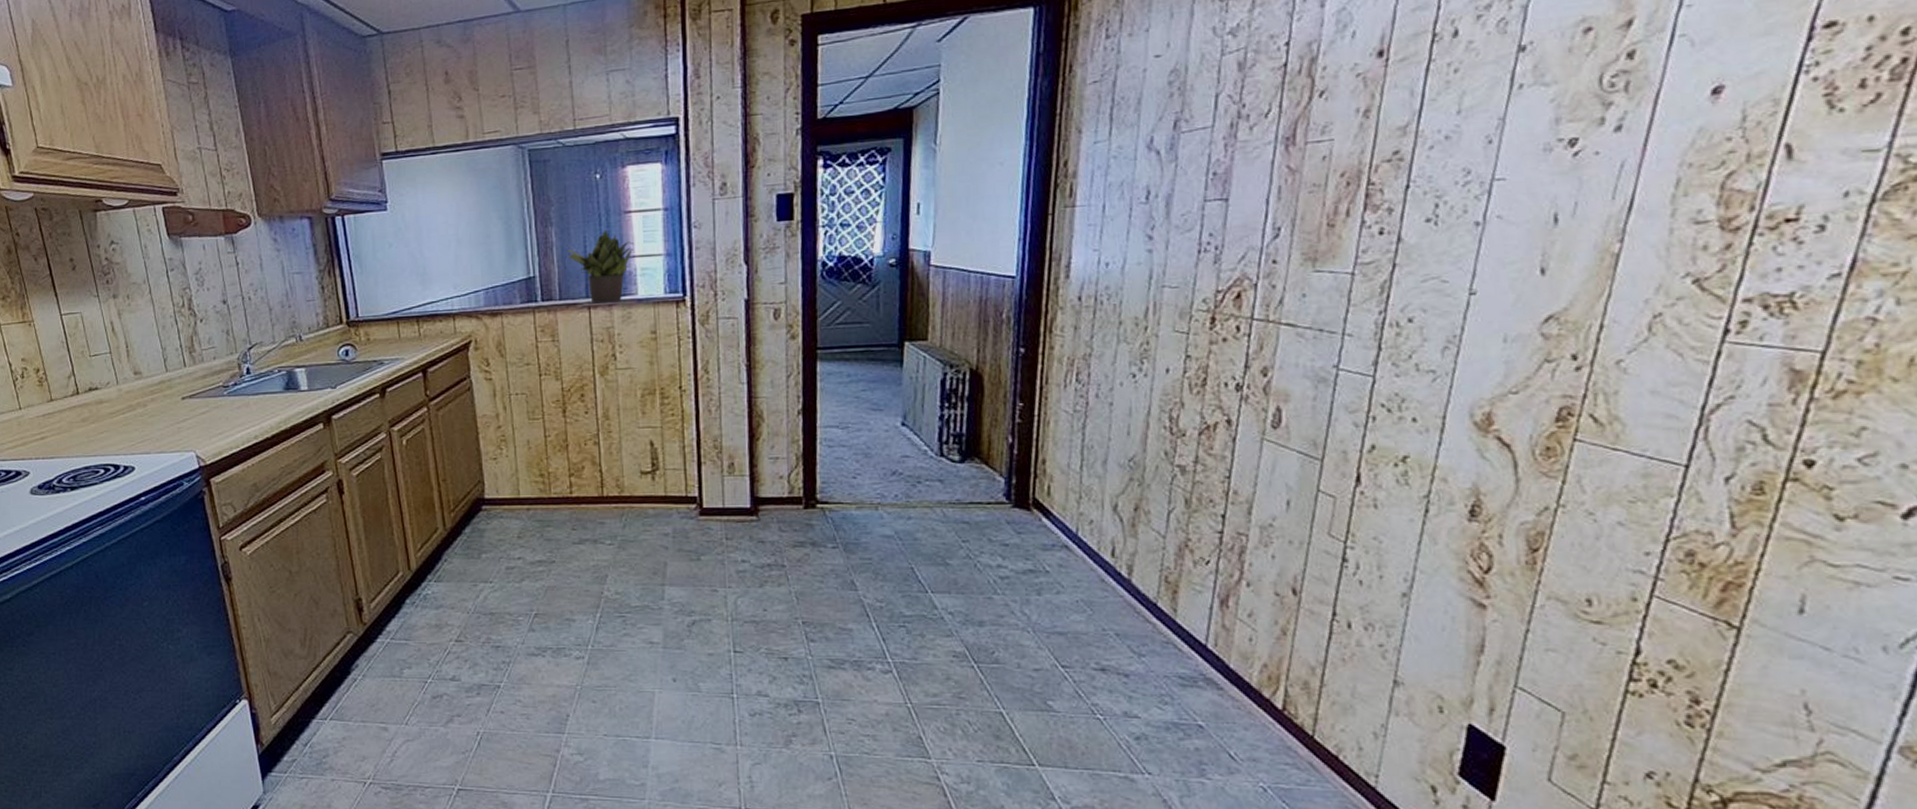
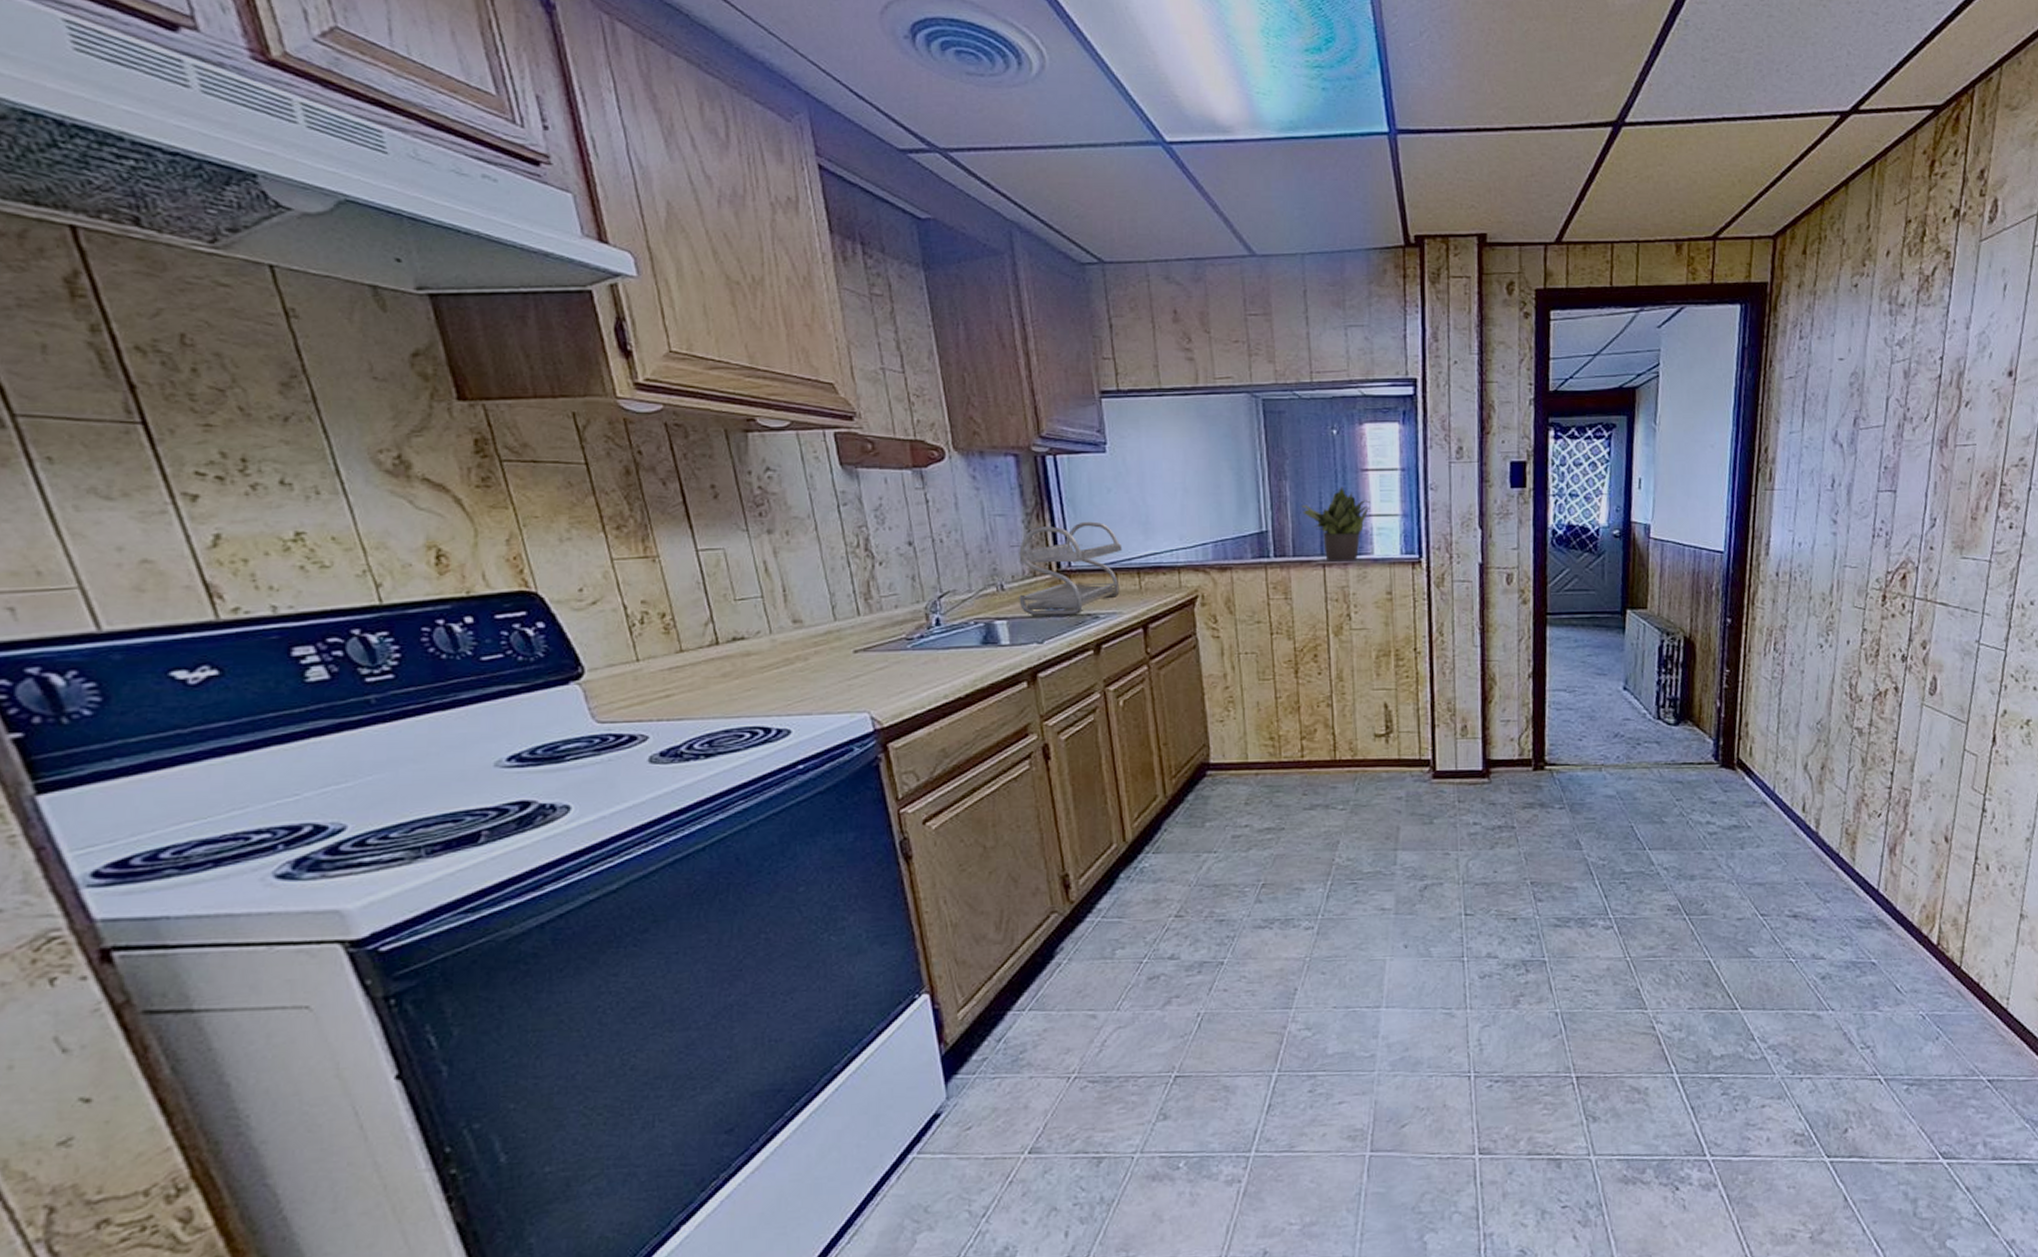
dish rack: none [314,275,403,364] -> present [1019,521,1122,617]

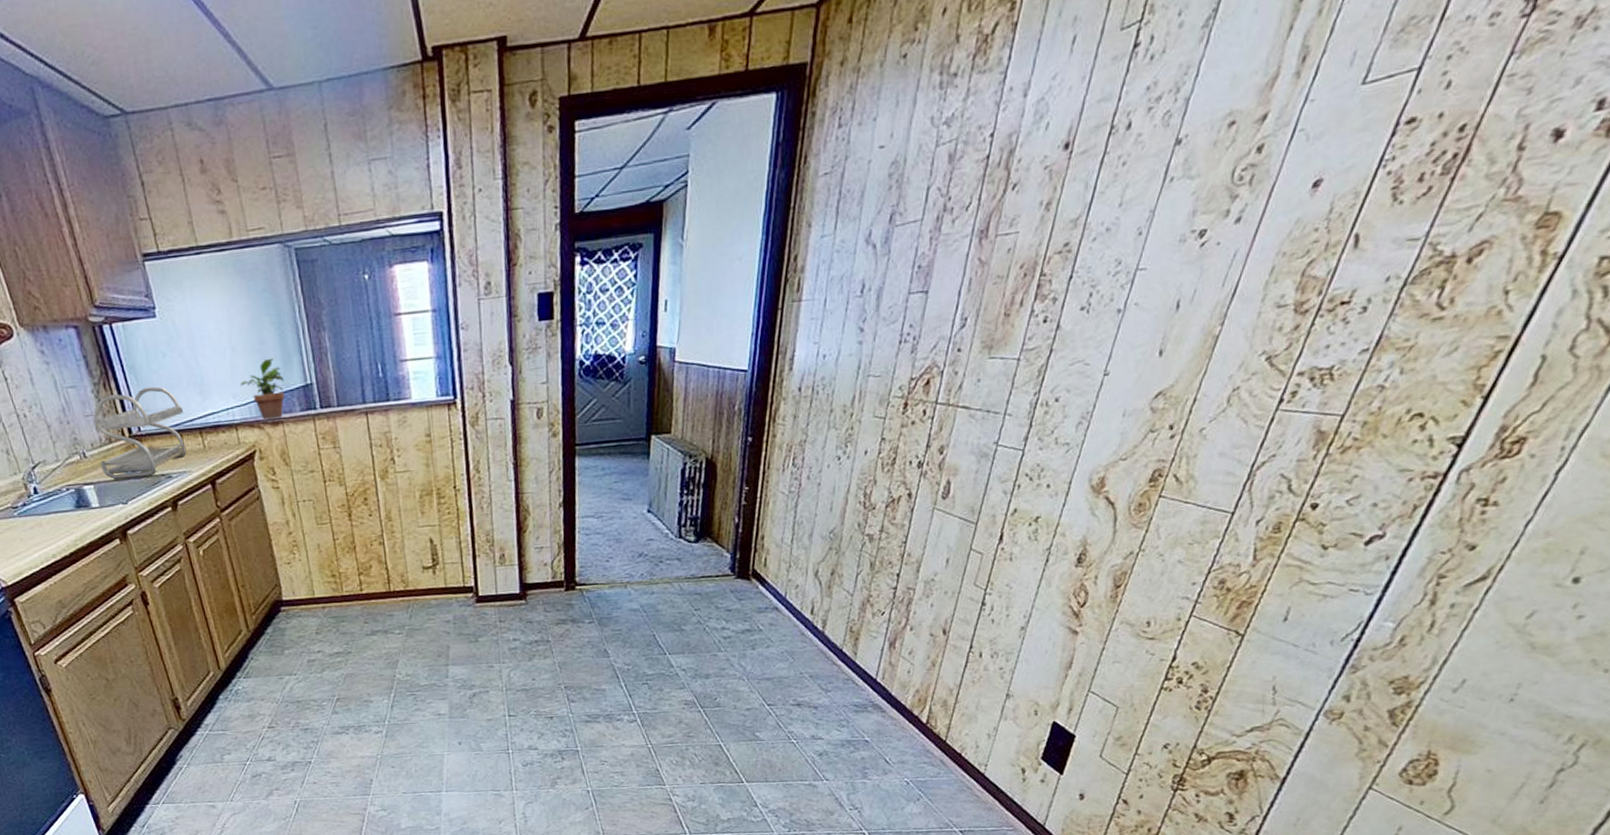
potted plant: none [1188,502,1237,564] -> present [239,358,285,420]
potted plant: present [1301,486,1370,562] -> none [341,333,406,409]

